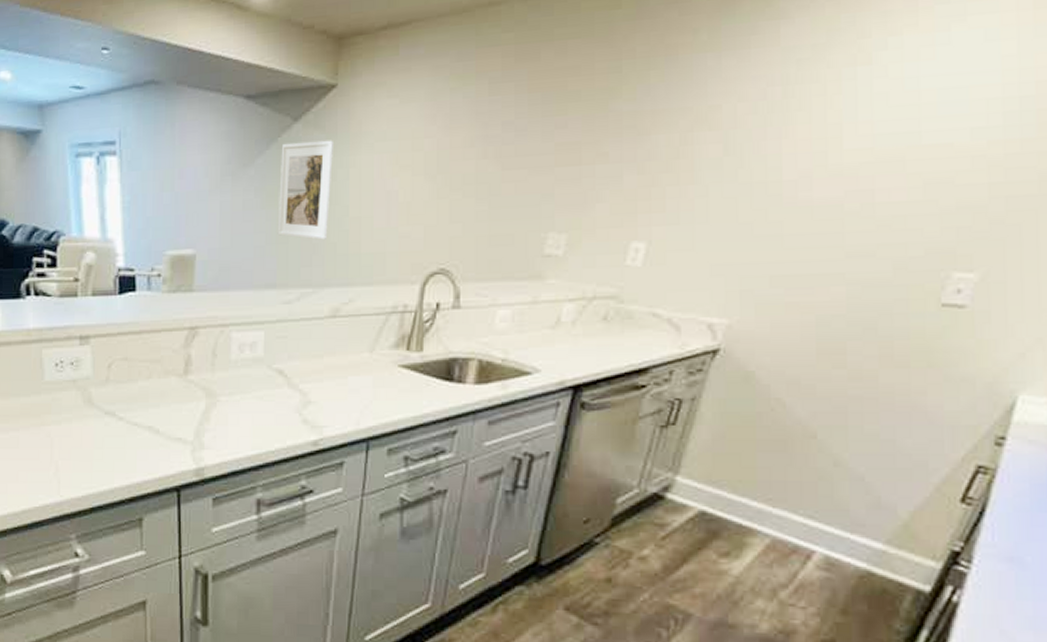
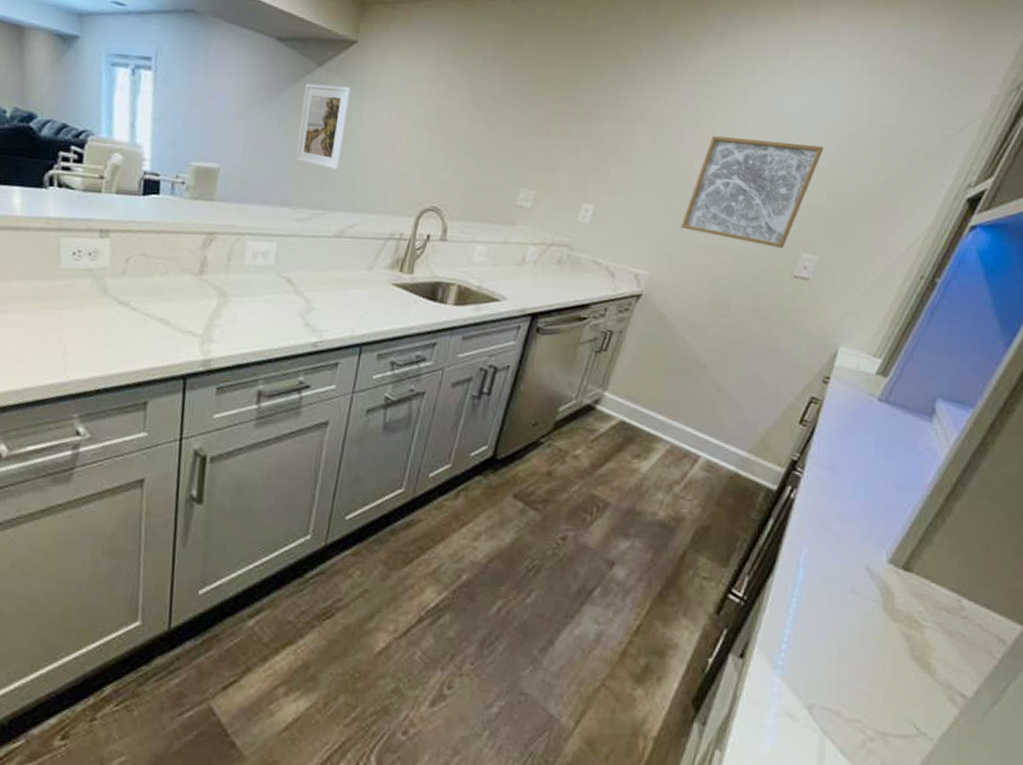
wall art: none [769,121,980,270] -> present [680,135,824,249]

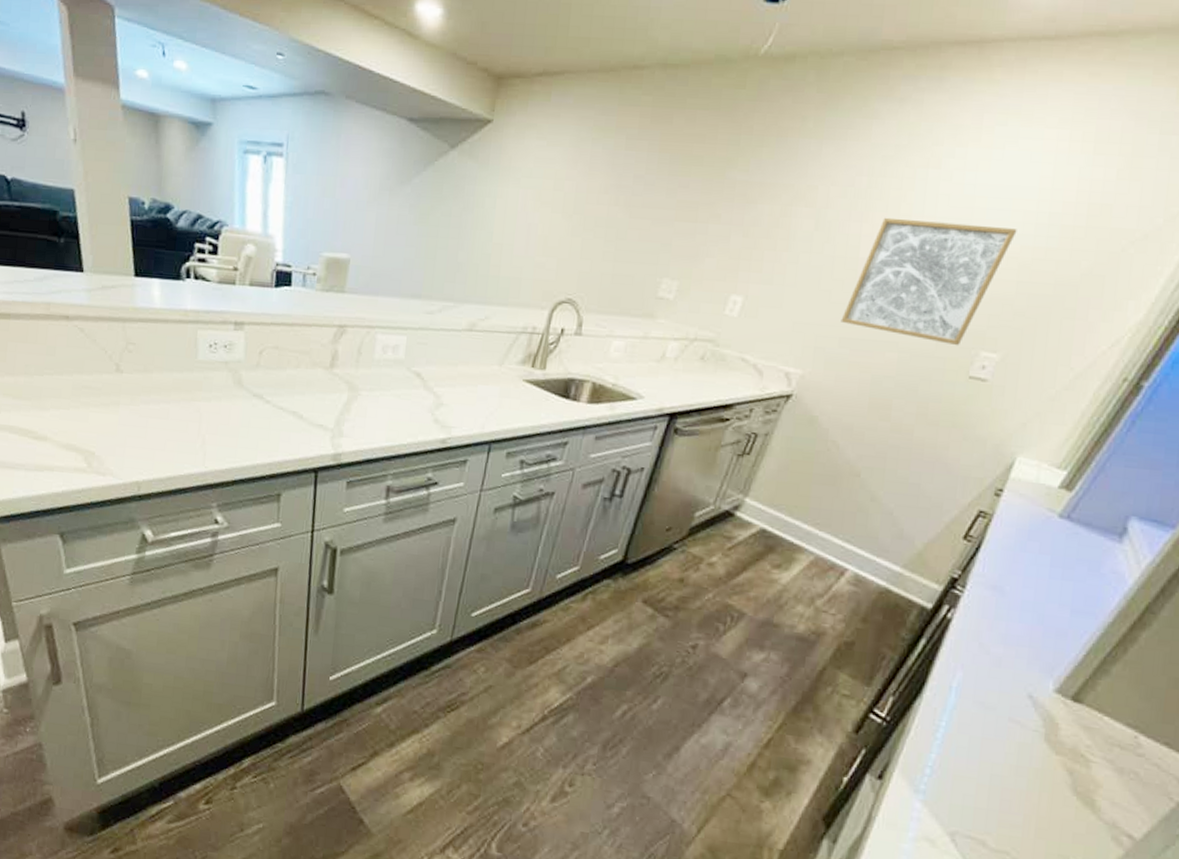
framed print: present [296,83,350,170] -> none [427,167,484,260]

